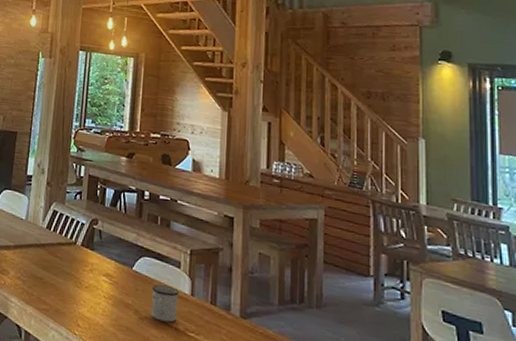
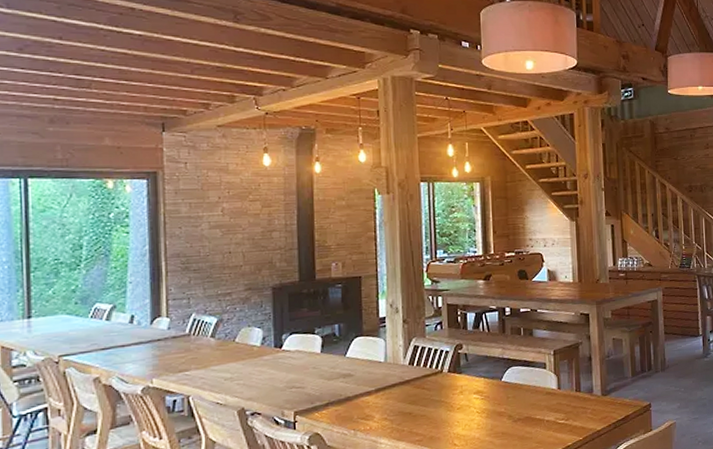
mug: present [151,284,179,323] -> none [522,386,548,419]

